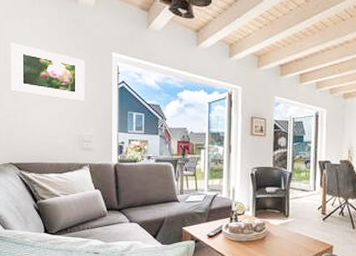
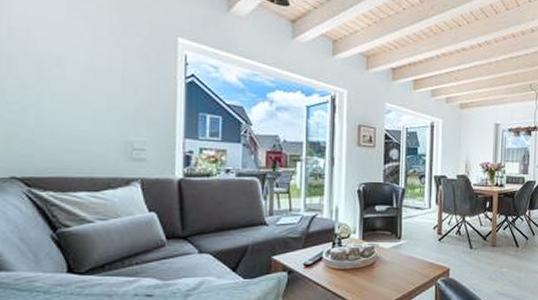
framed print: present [10,42,85,101] -> none [16,11,138,97]

